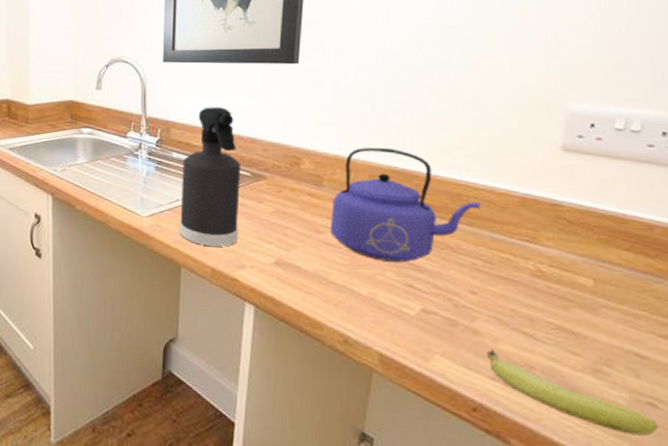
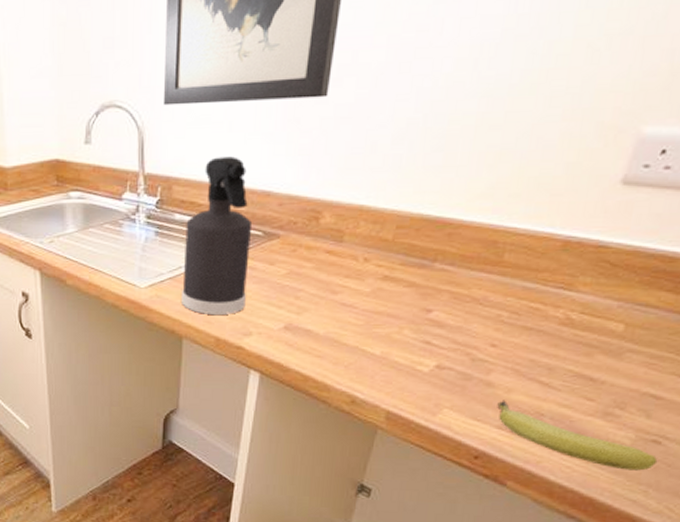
kettle: present [330,147,482,263] -> none [346,193,519,319]

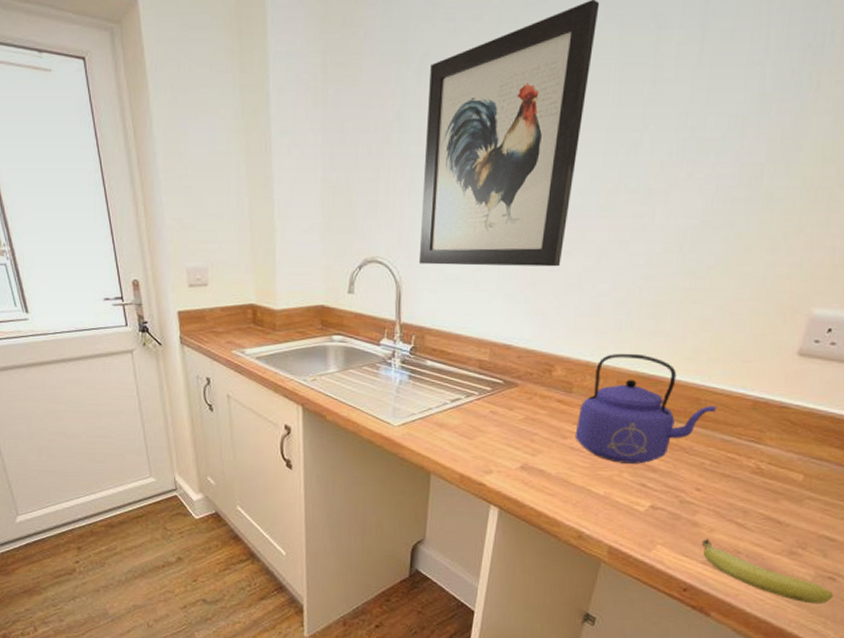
spray bottle: present [182,156,253,314] -> none [430,312,495,454]
kettle: none [346,193,519,319] -> present [574,353,718,464]

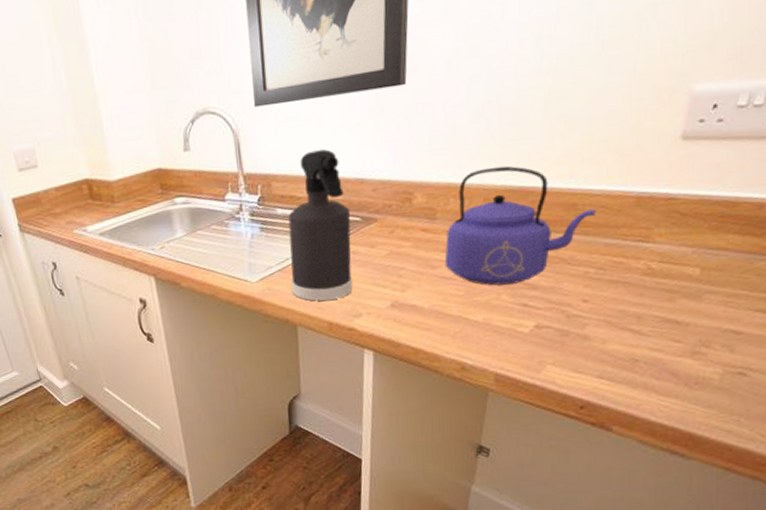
spray bottle: none [430,312,495,454] -> present [288,149,352,301]
fruit: present [702,538,834,604] -> none [595,351,745,404]

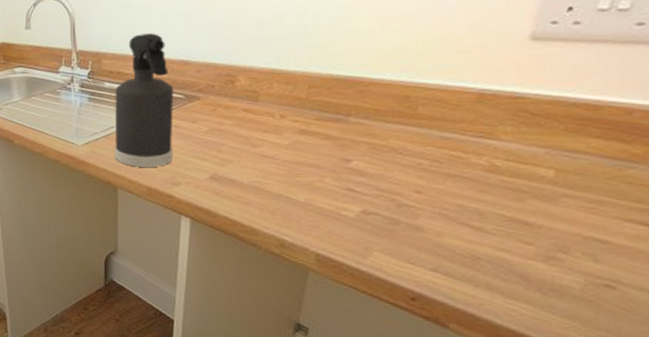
kettle: present [444,166,597,286] -> none [266,56,433,168]

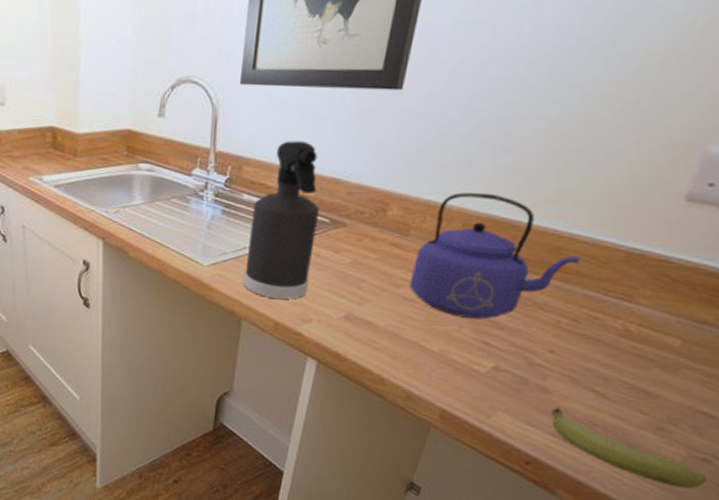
kettle: none [266,56,433,168] -> present [409,192,582,319]
fruit: none [429,243,615,316] -> present [552,407,707,489]

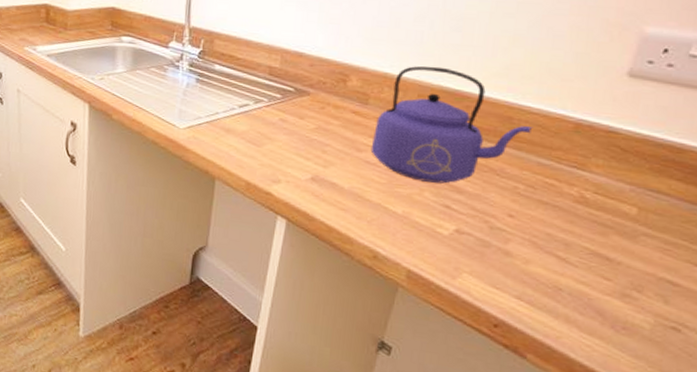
spray bottle: present [243,140,320,300] -> none [216,18,285,161]
fruit: present [552,407,707,489] -> none [516,270,679,358]

